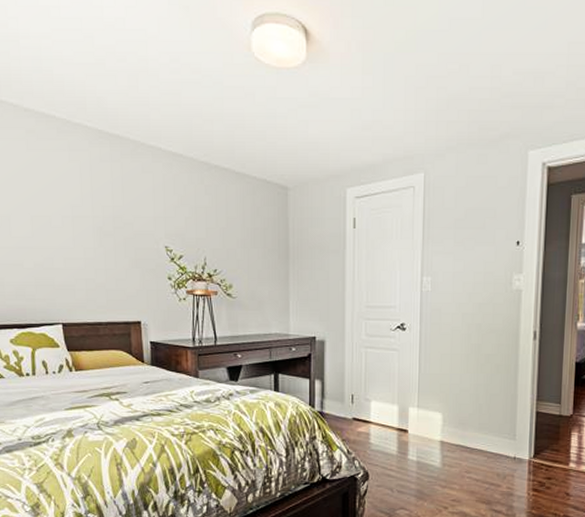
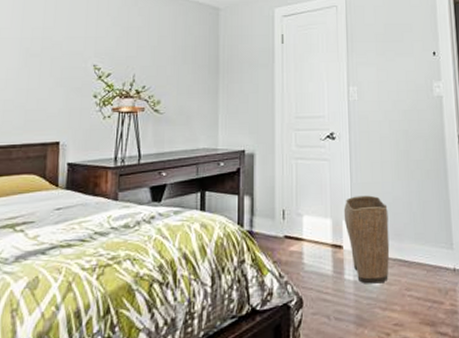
laundry basket: none [410,385,454,465] -> present [343,195,390,284]

